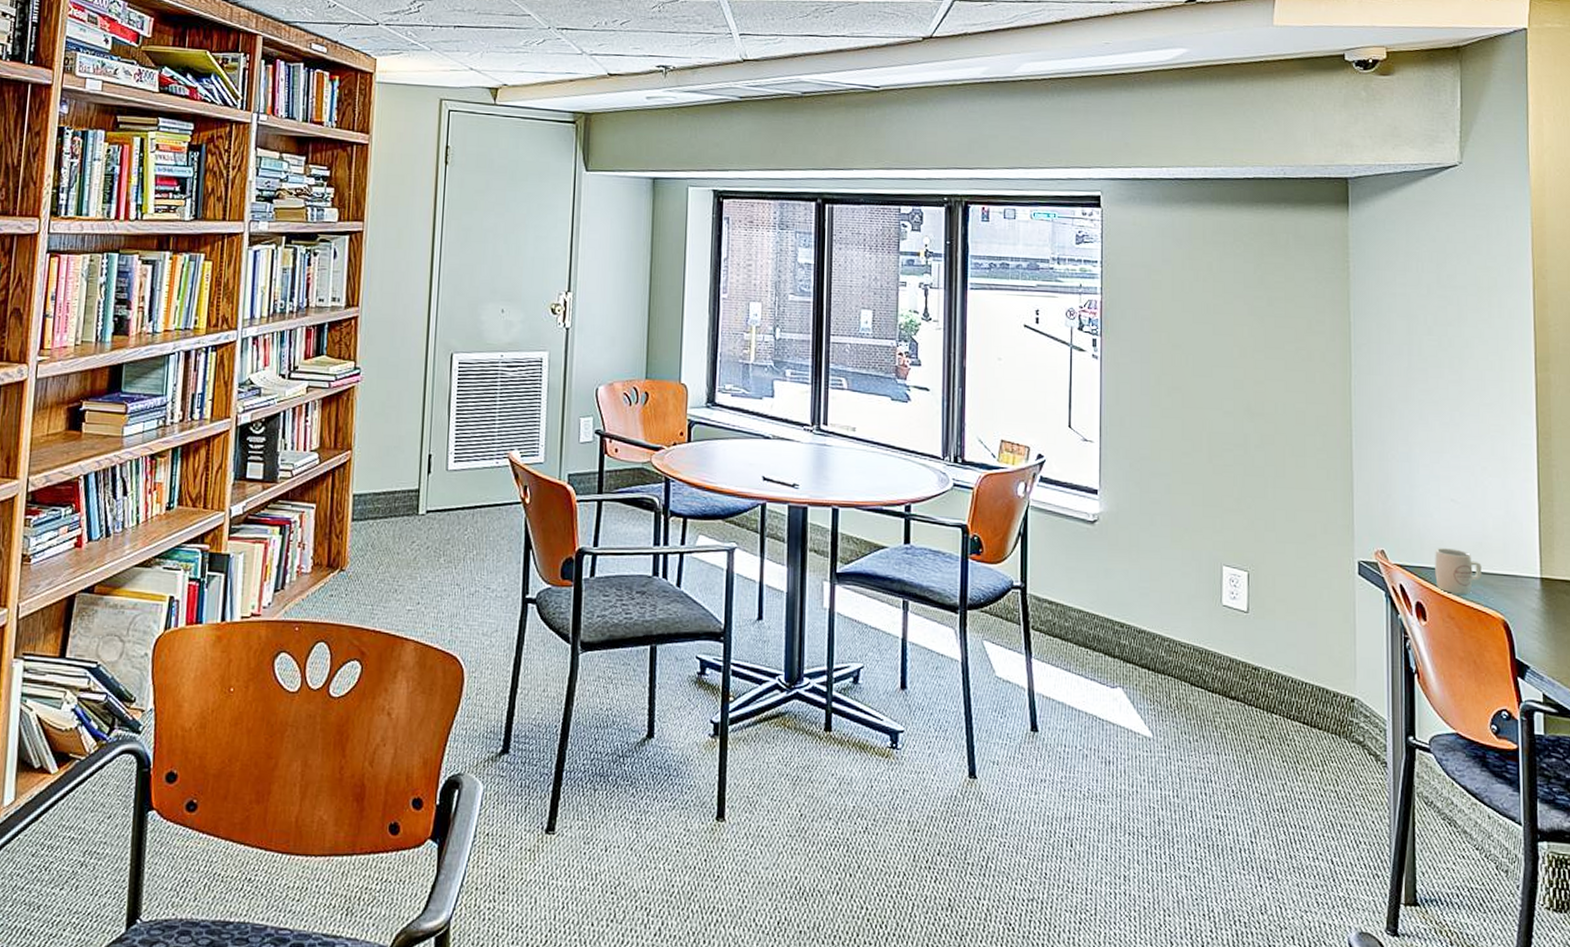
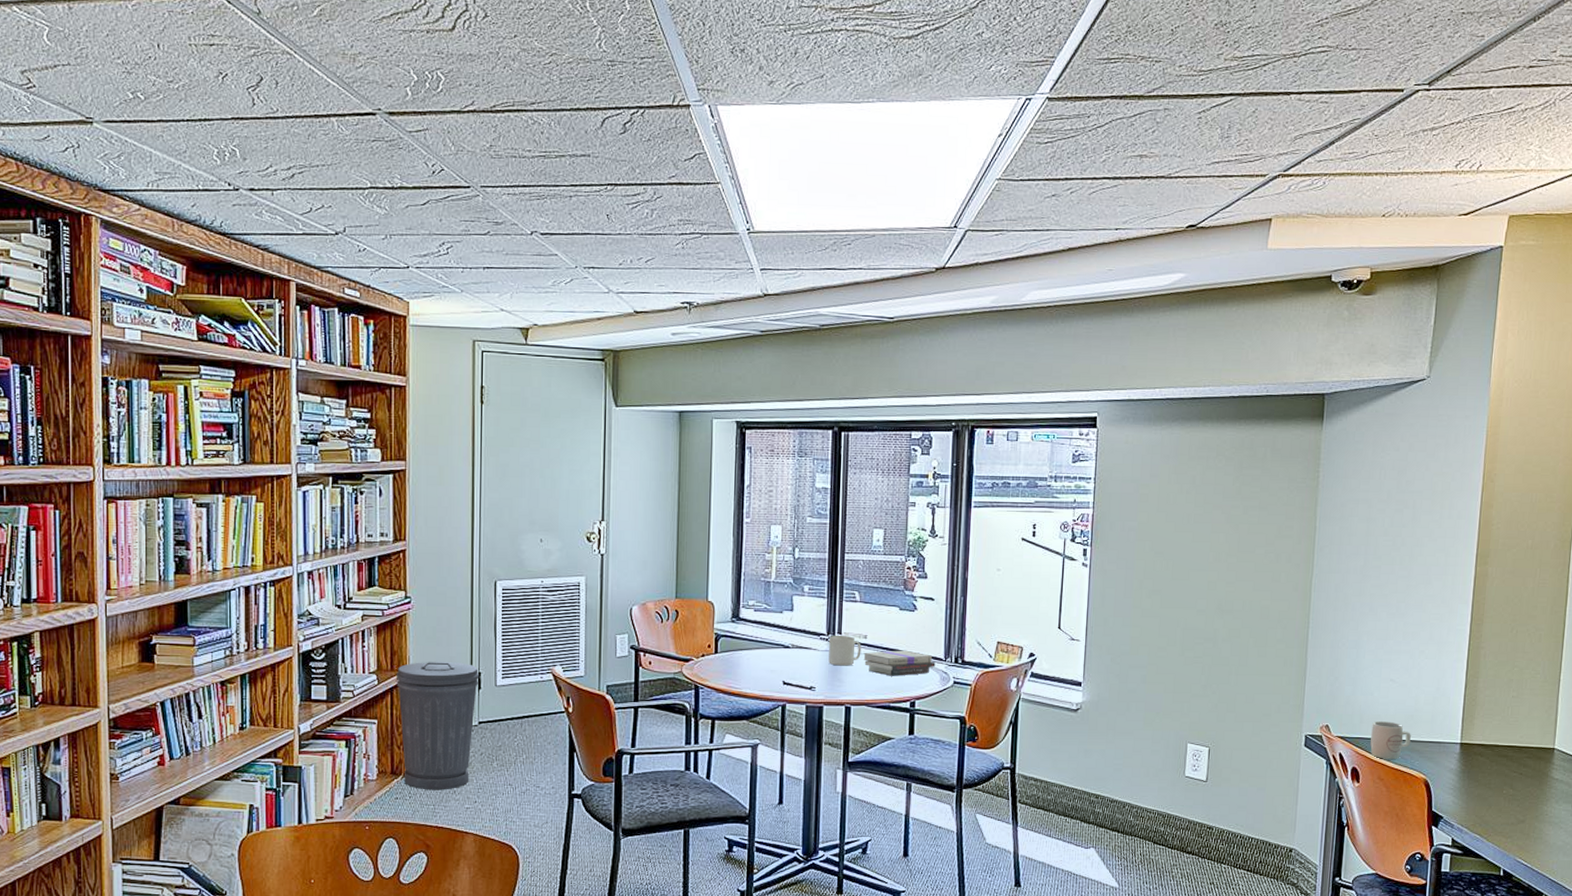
trash can: none [339,439,430,588] -> present [397,661,480,790]
mug: none [813,426,850,462] -> present [828,635,861,666]
books: none [852,445,932,476] -> present [863,650,935,676]

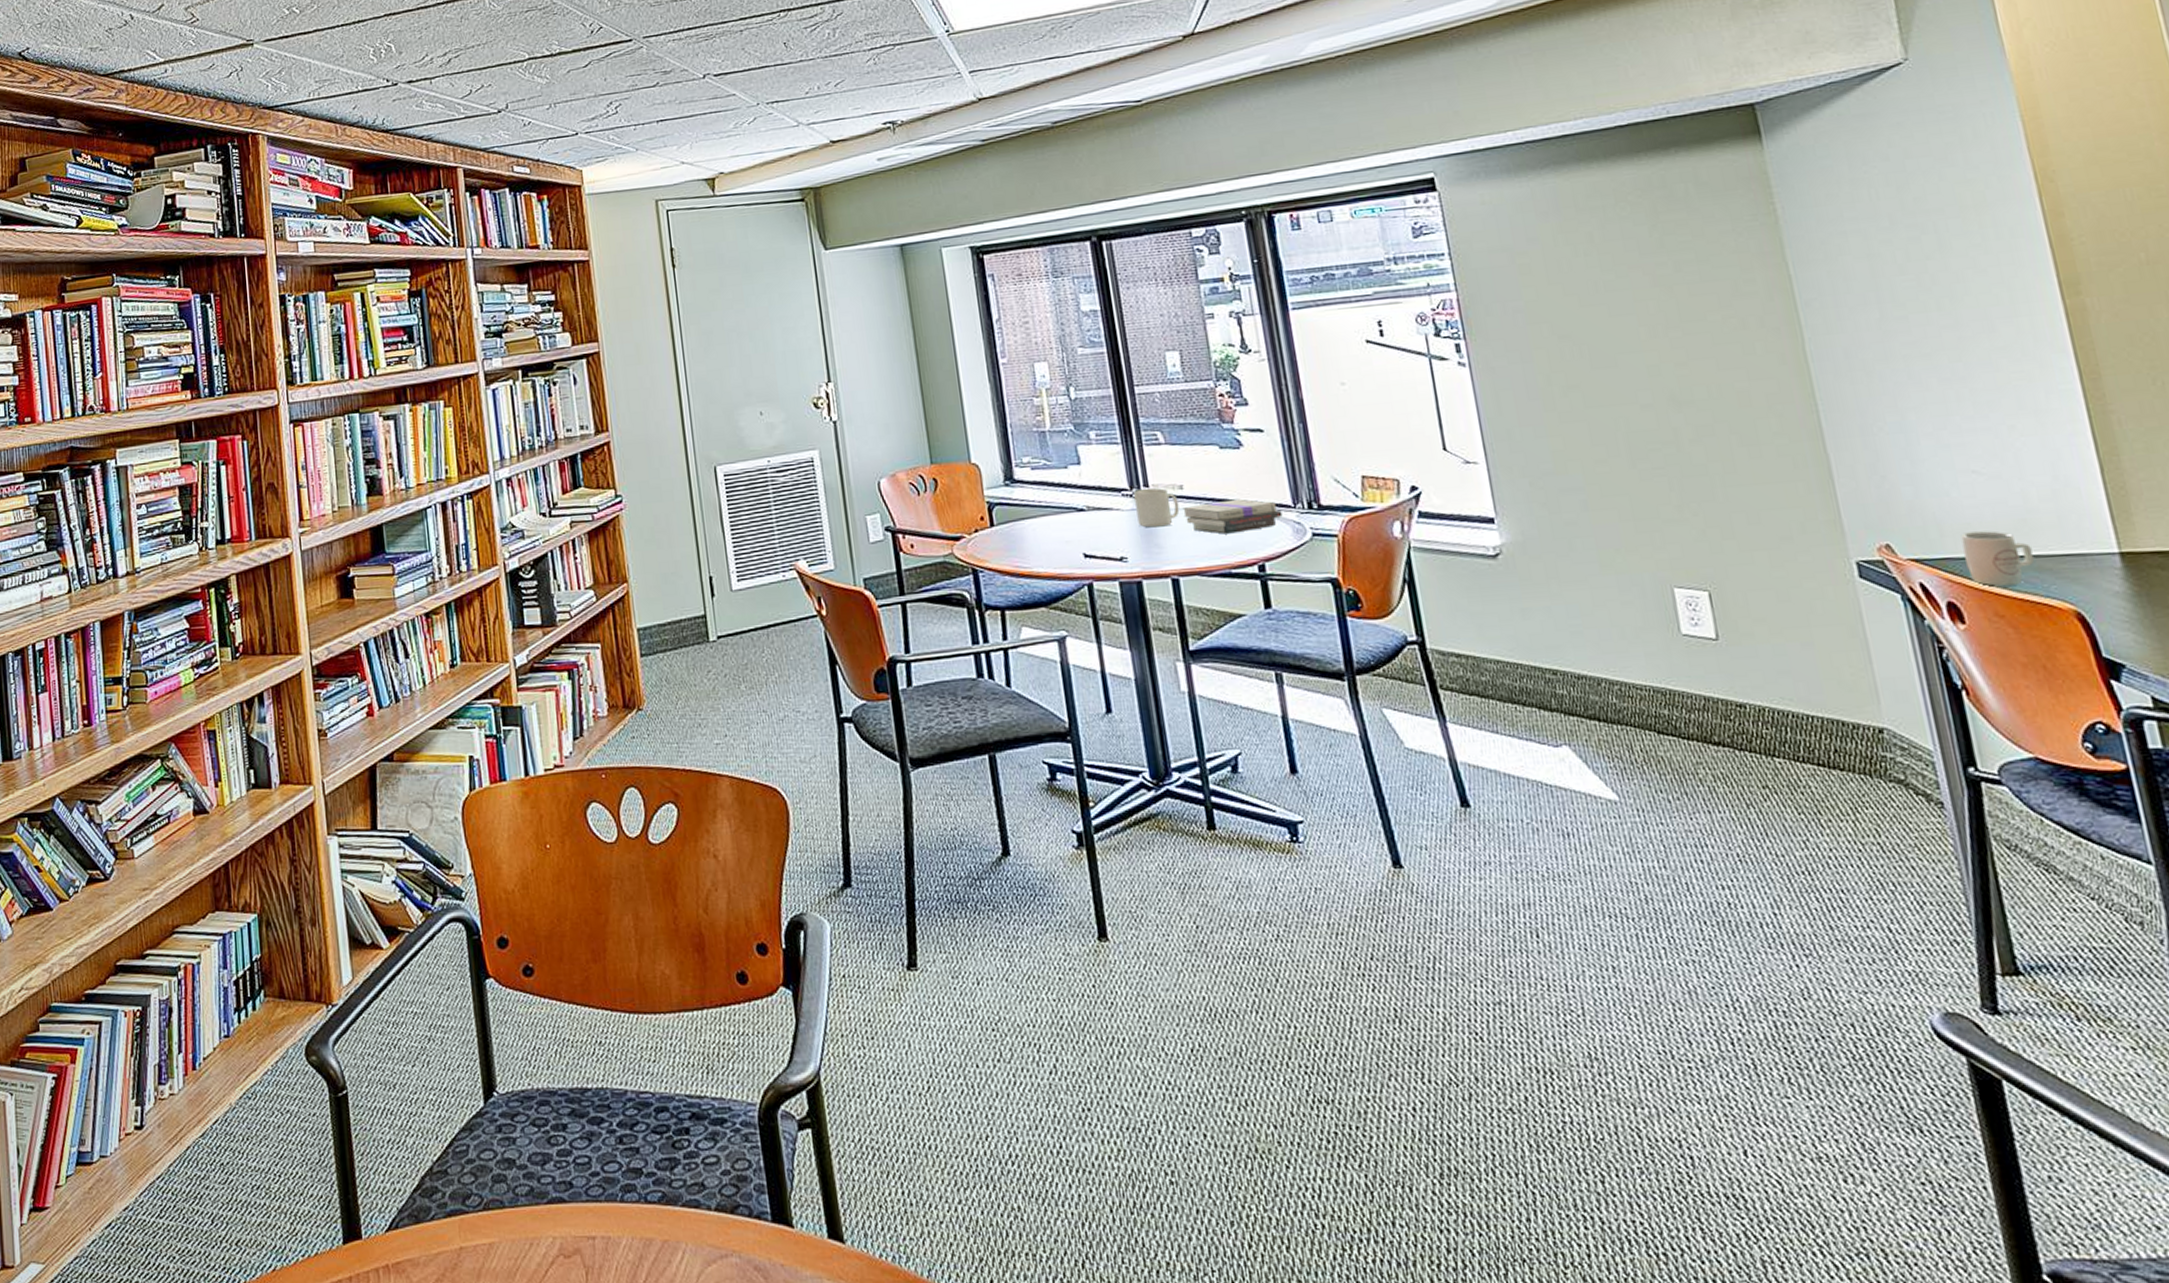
trash can: present [397,661,480,790] -> none [616,566,715,725]

